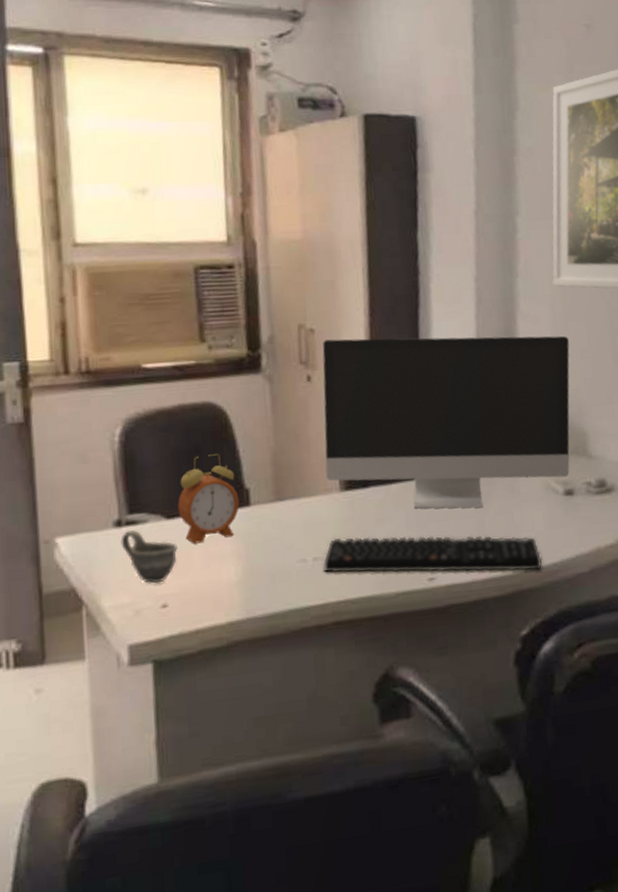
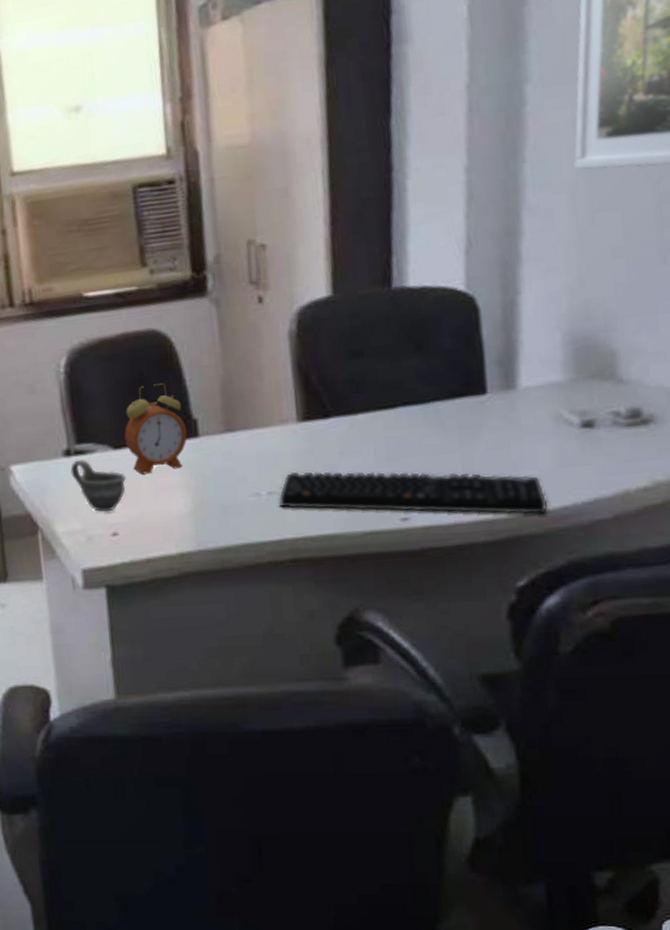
computer monitor: present [322,335,570,509] -> none [275,231,596,442]

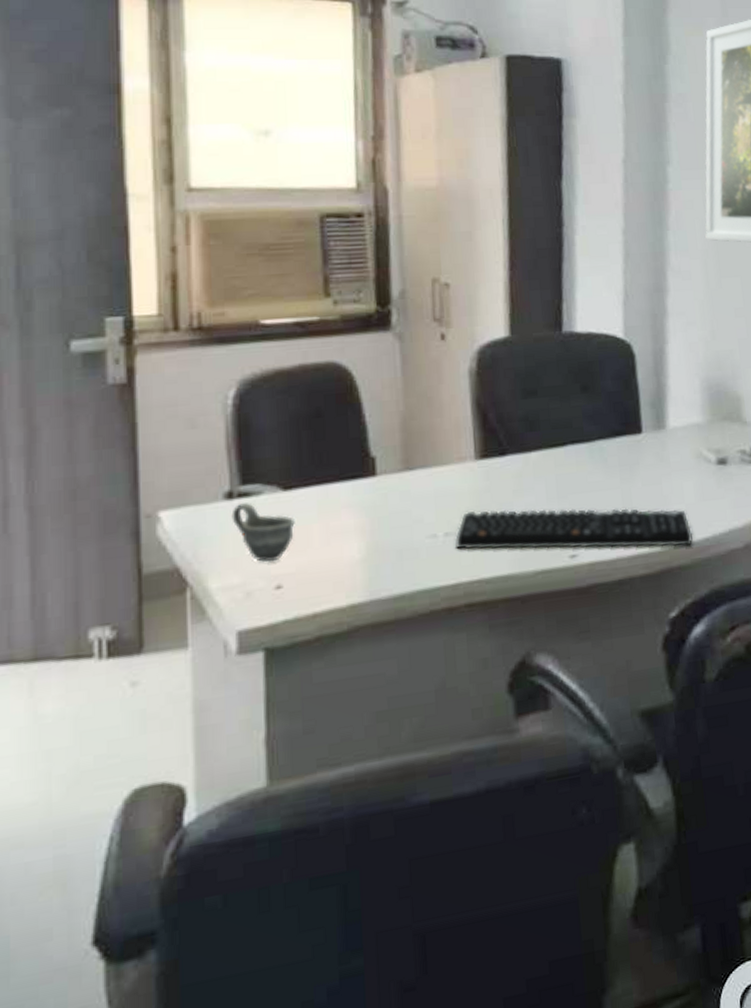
alarm clock: present [124,383,188,475] -> none [296,419,364,518]

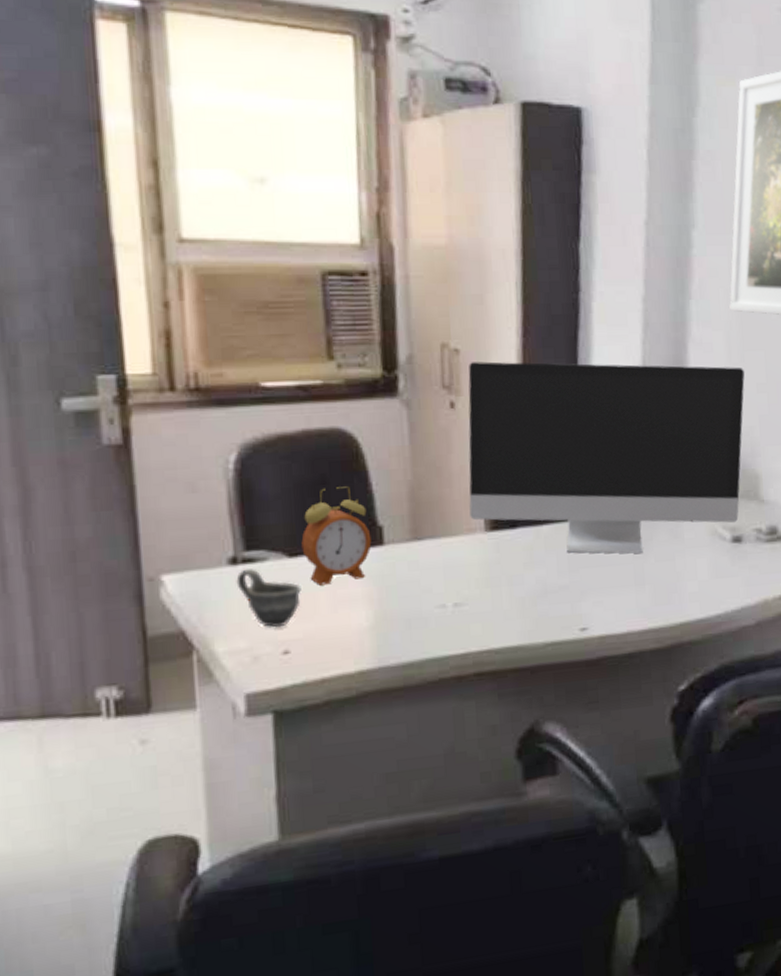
alarm clock: none [296,419,364,518] -> present [301,486,372,585]
keyboard: present [455,508,694,550] -> none [464,581,705,623]
computer monitor: none [458,293,723,480] -> present [468,361,745,554]

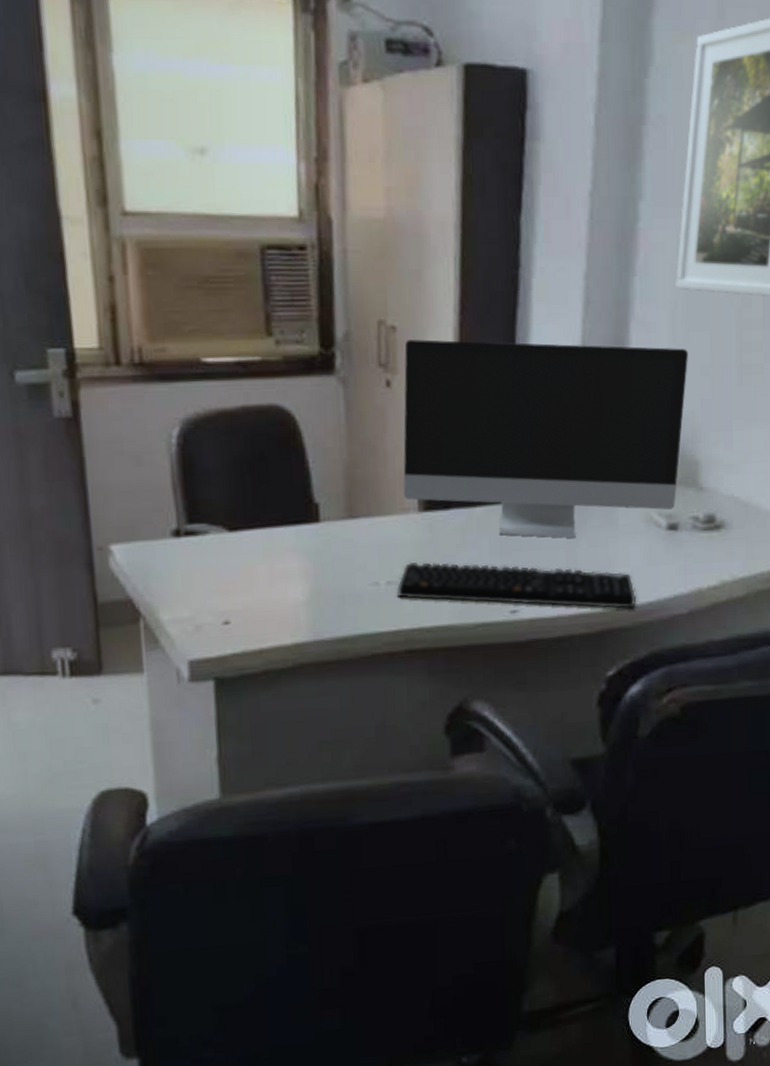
cup: present [236,568,301,628] -> none [179,541,241,599]
alarm clock: present [301,486,372,585] -> none [241,463,308,560]
keyboard: none [464,581,705,623] -> present [397,561,637,610]

